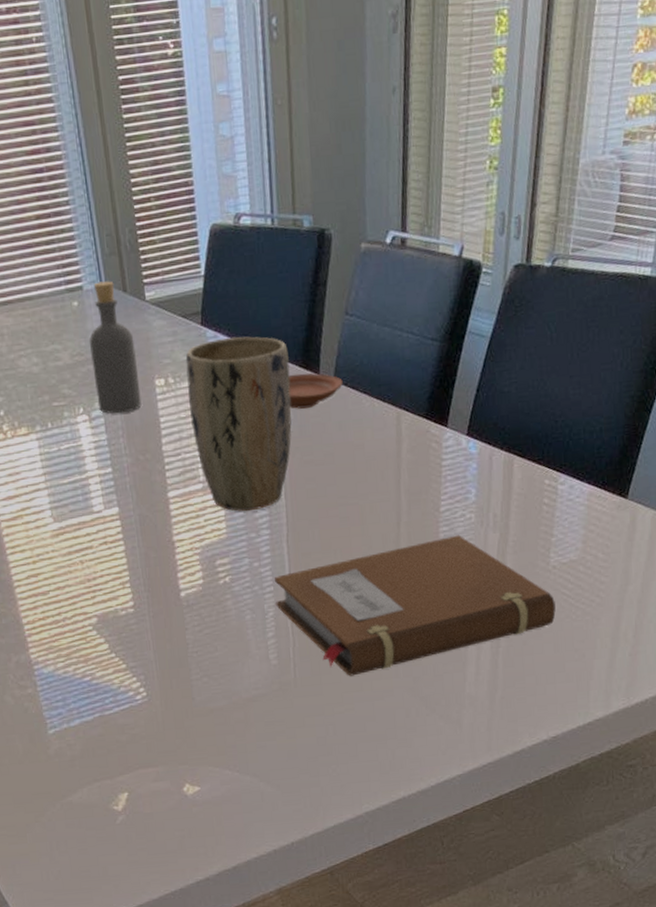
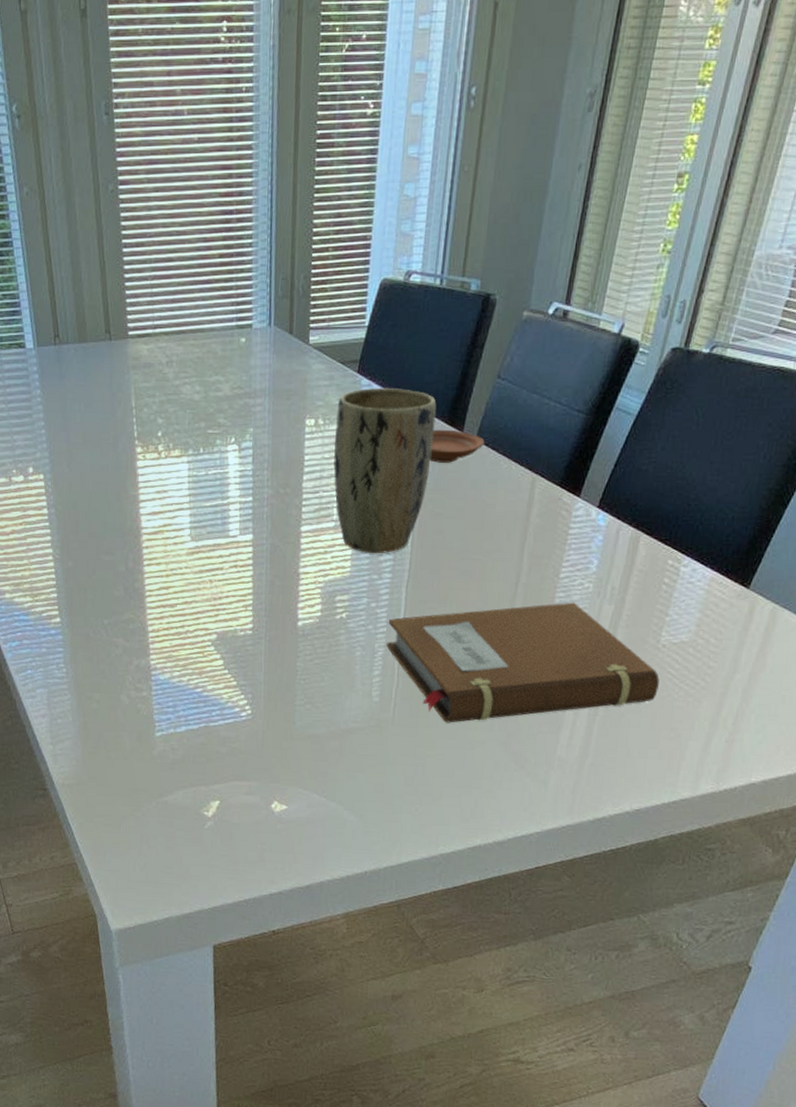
bottle: present [89,281,142,414] -> none [249,322,292,447]

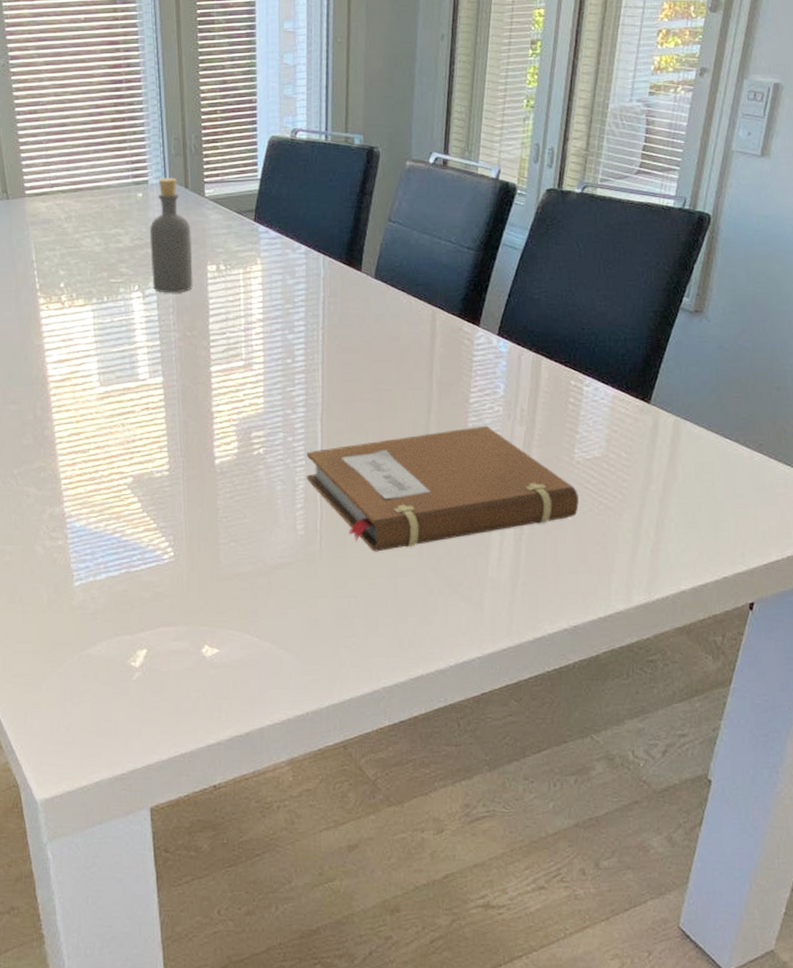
bottle: none [249,322,292,447] -> present [150,177,193,293]
plant pot: present [333,387,437,553] -> none [237,233,334,389]
plate: present [430,429,485,463] -> none [331,269,383,301]

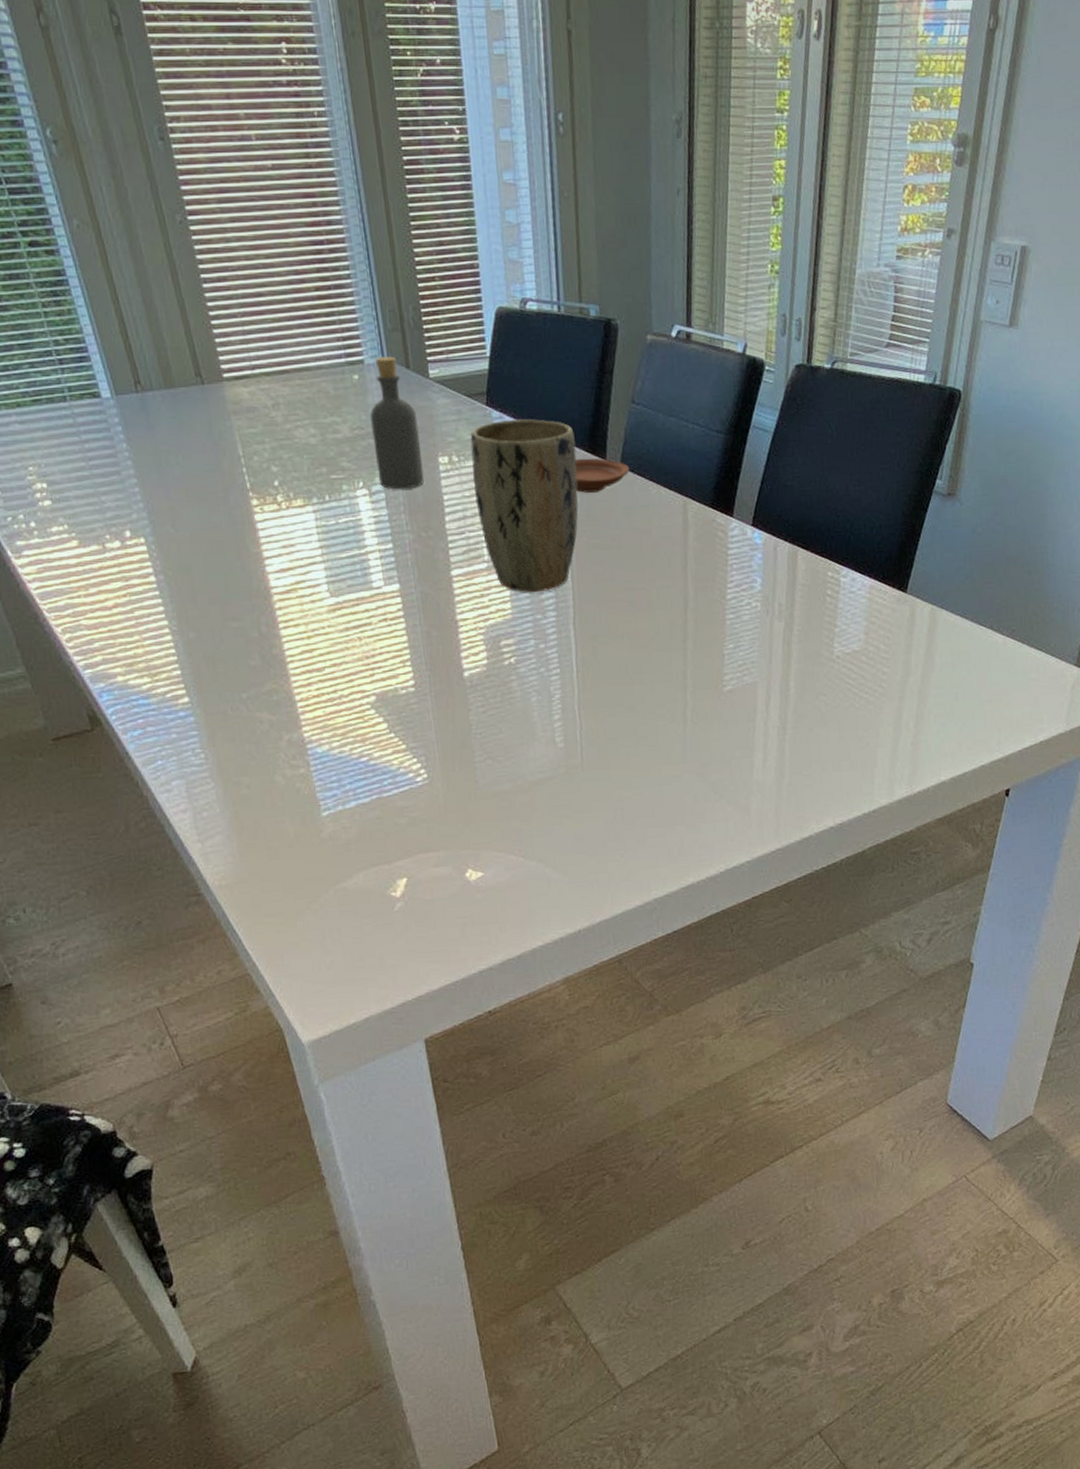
plant pot: none [237,233,334,389] -> present [470,418,578,592]
notebook: present [306,425,579,552] -> none [561,622,840,761]
plate: none [331,269,383,301] -> present [574,458,630,493]

